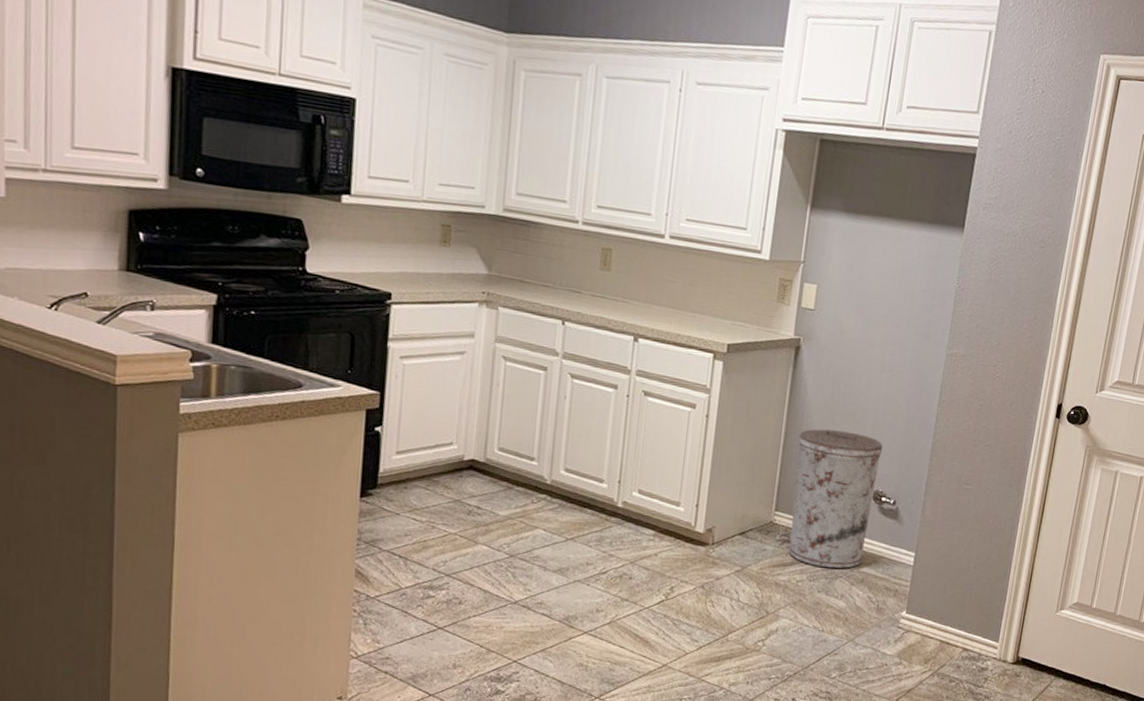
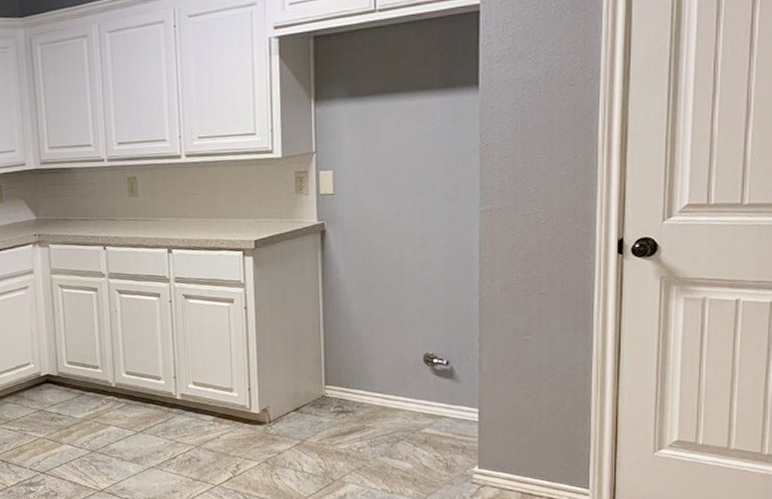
trash can: present [788,428,883,569] -> none [337,301,427,433]

